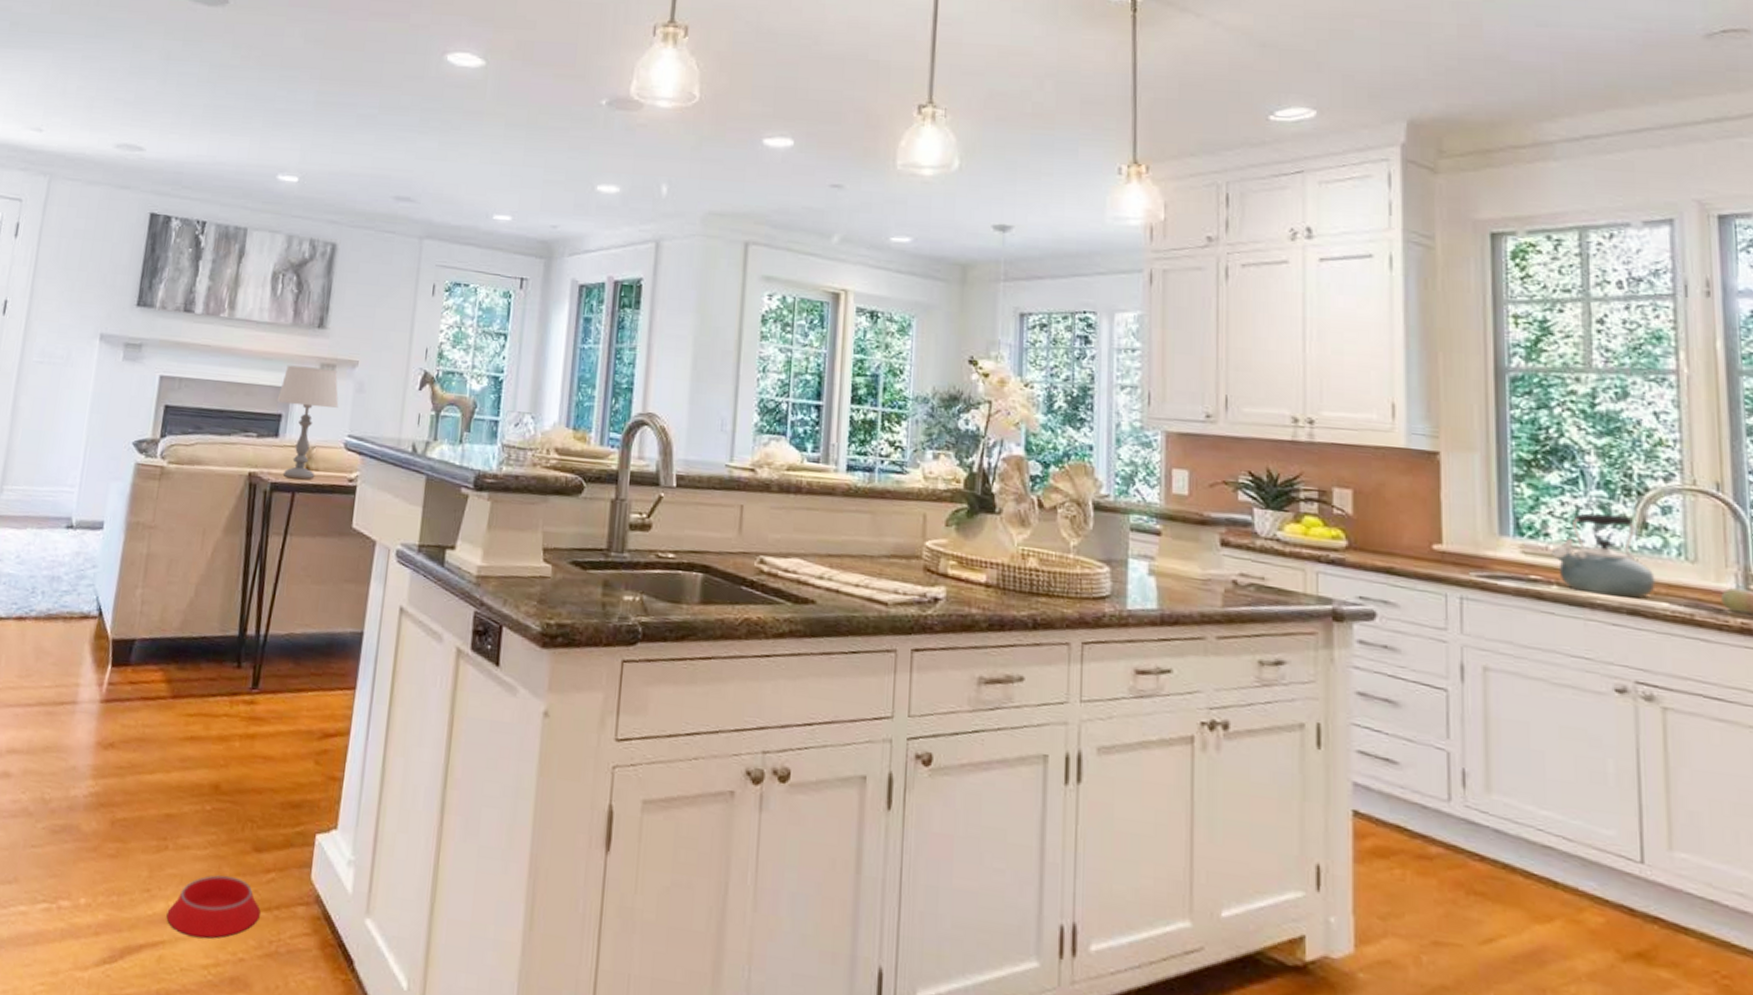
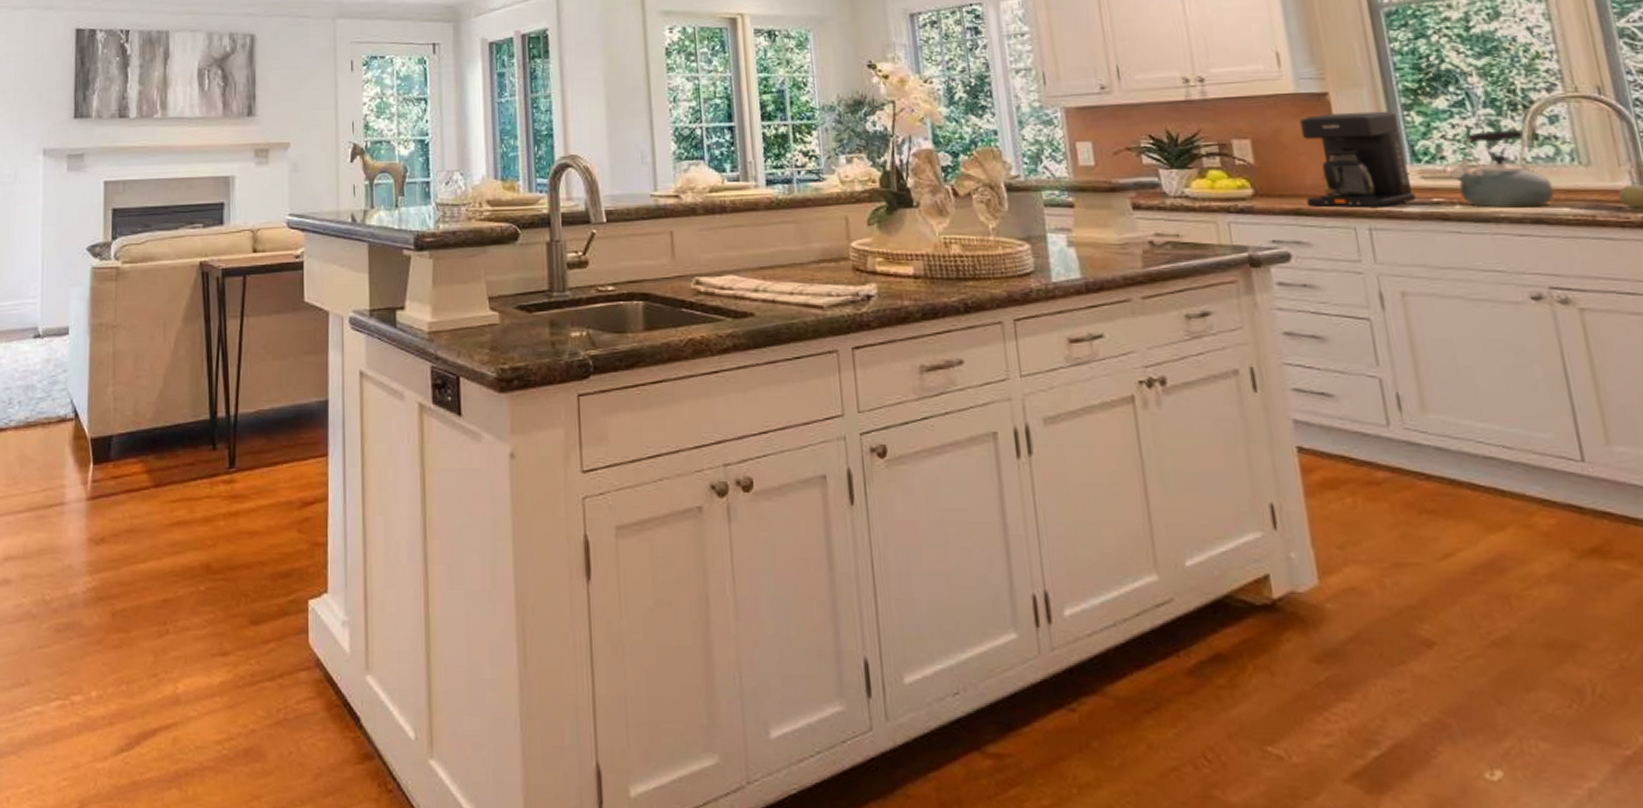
pet bowl: present [166,875,261,938] -> none [176,651,265,714]
table lamp: present [277,365,339,481] -> none [218,153,277,264]
coffee maker: none [1400,473,1513,578] -> present [1299,111,1416,209]

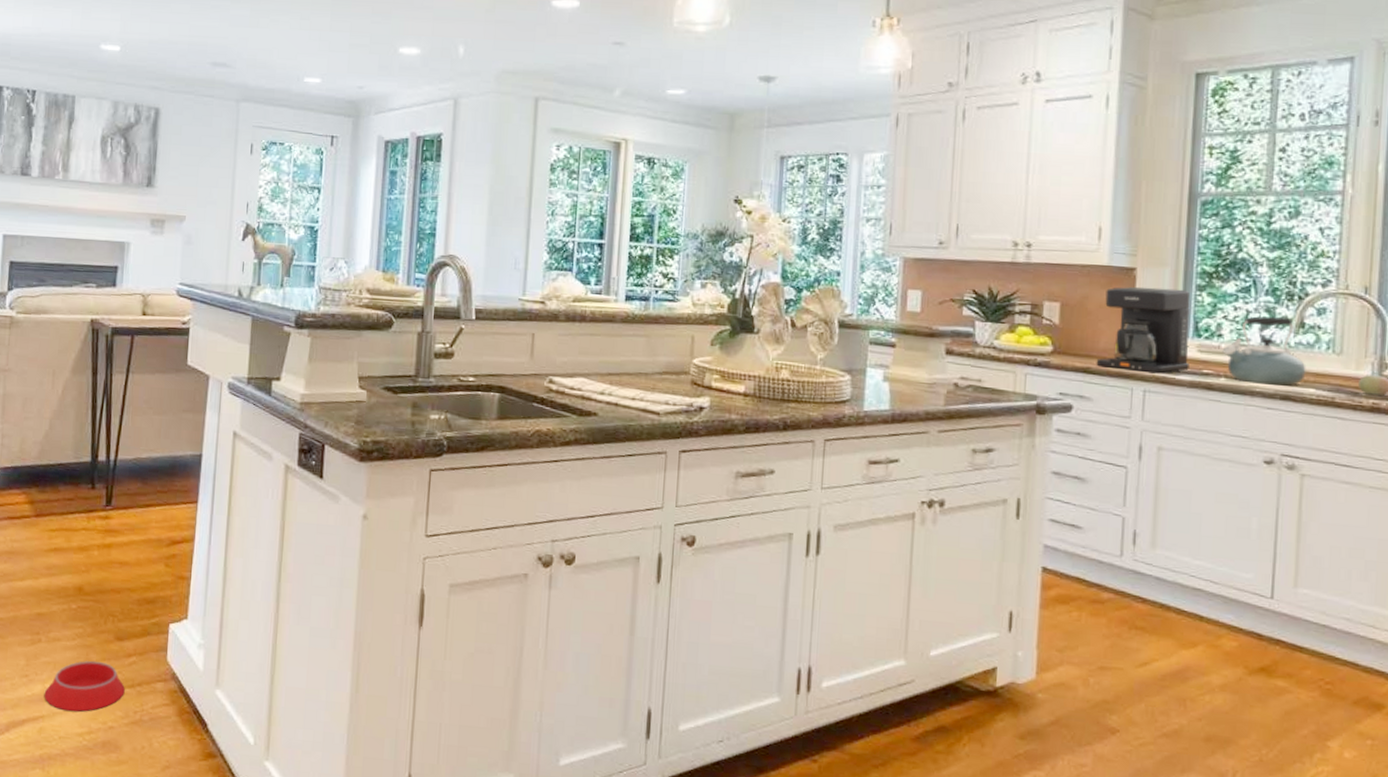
pet bowl: none [176,651,265,714] -> present [44,661,125,712]

